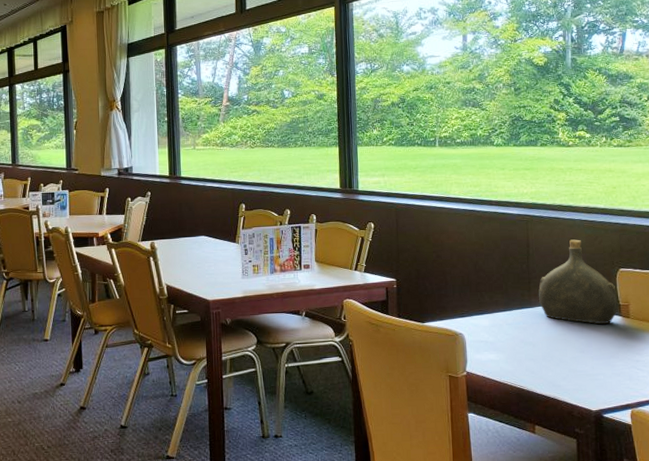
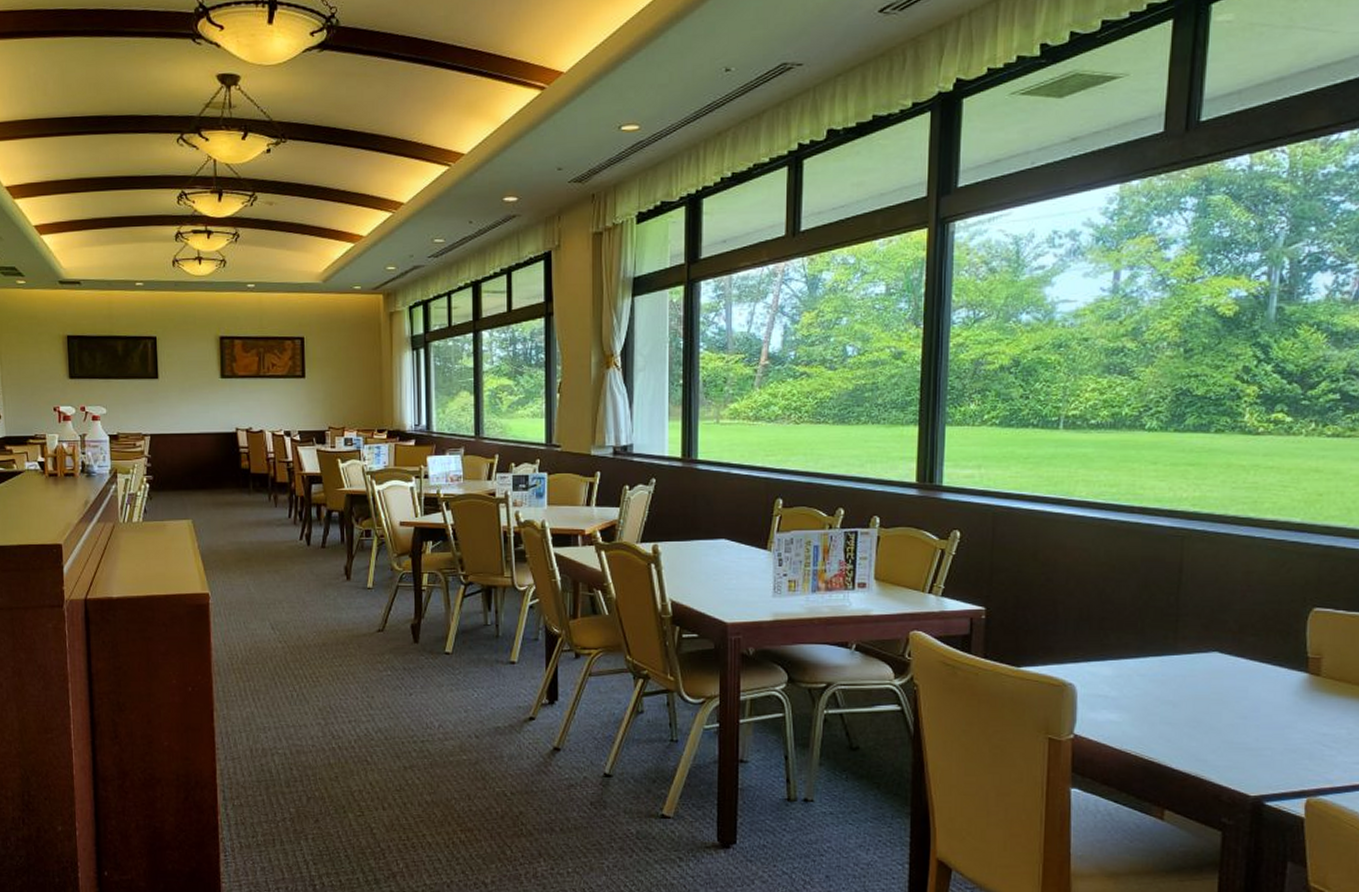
water jug: present [538,239,618,325] -> none [1189,565,1305,683]

